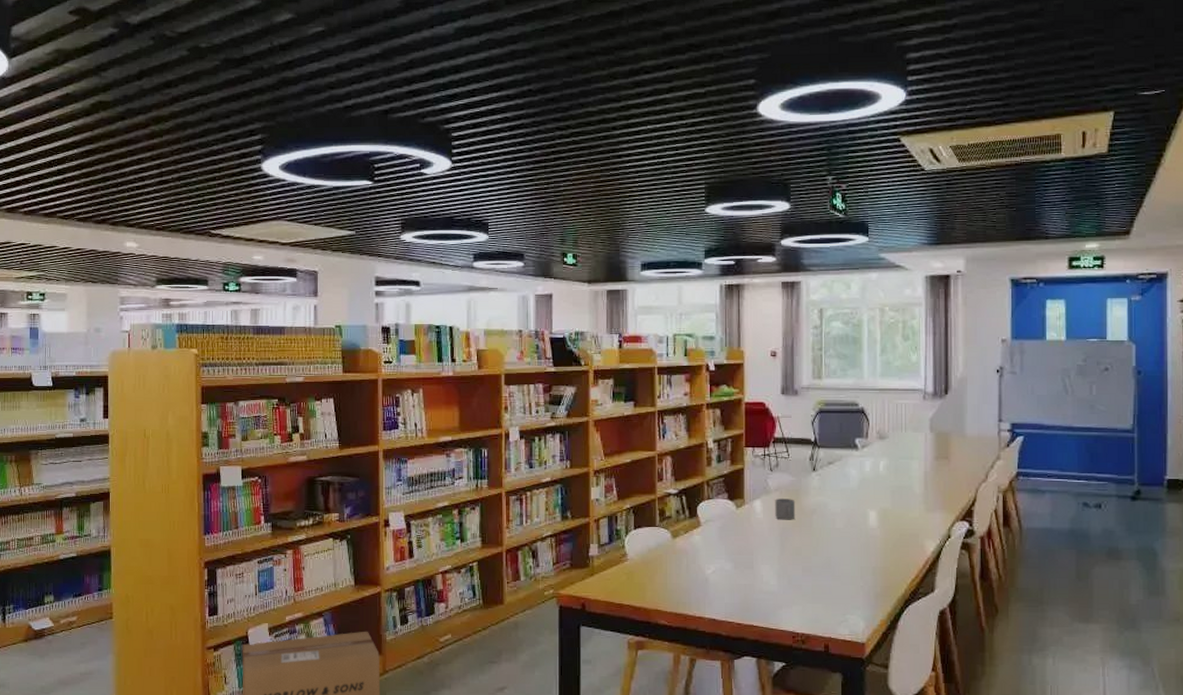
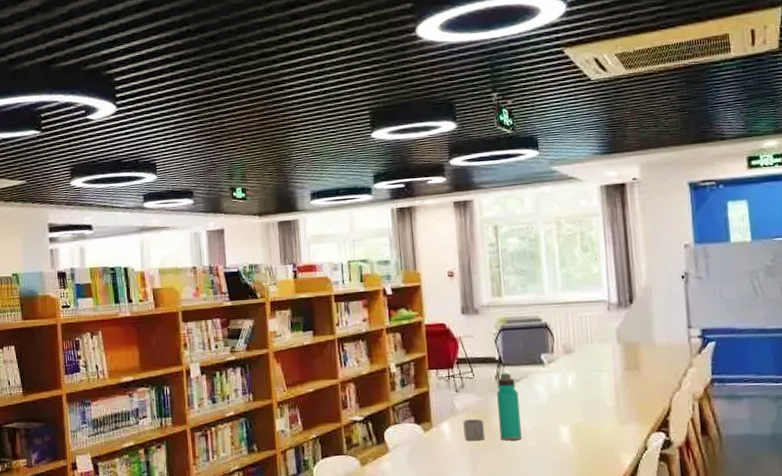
water bottle: none [810,455,831,522] -> present [497,373,522,441]

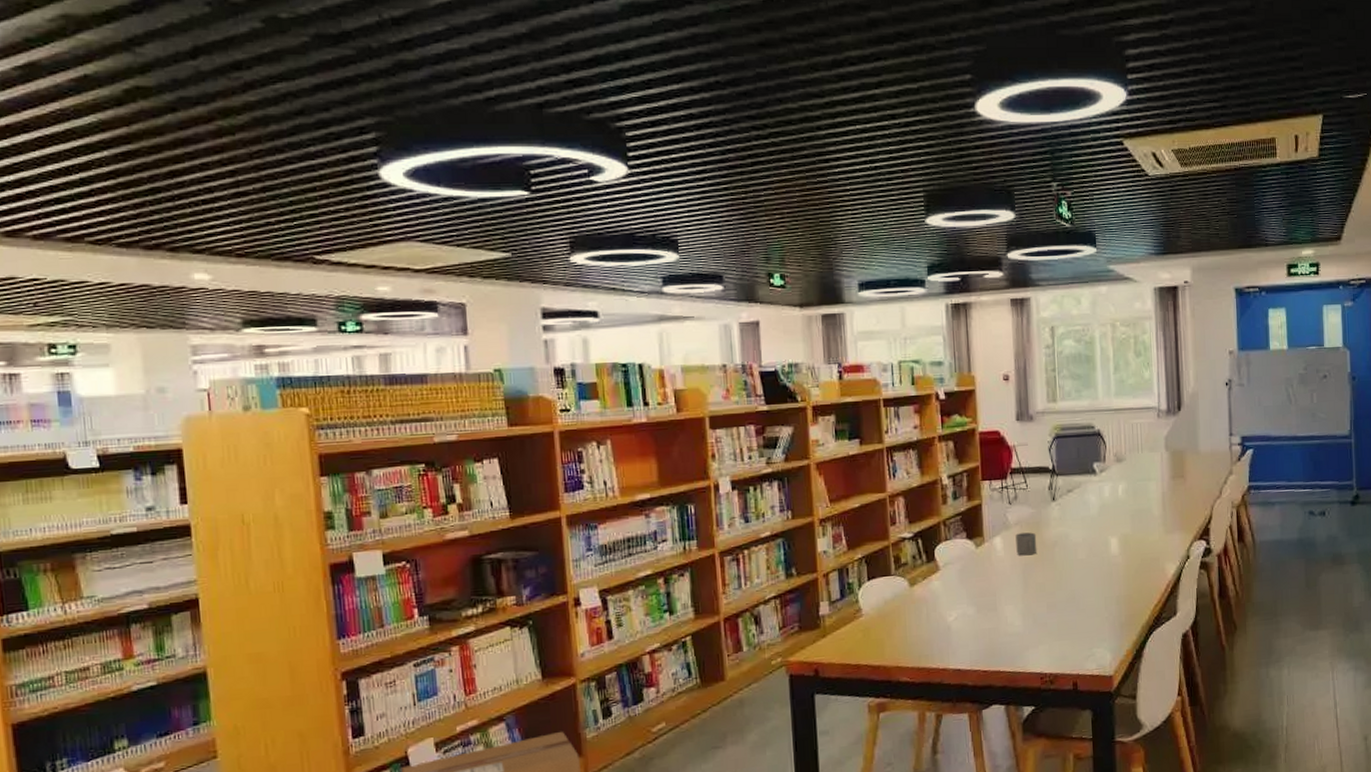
water bottle: present [497,373,522,441] -> none [1050,483,1073,554]

